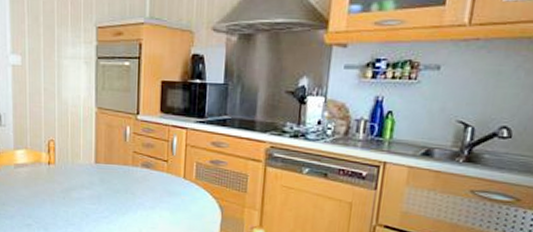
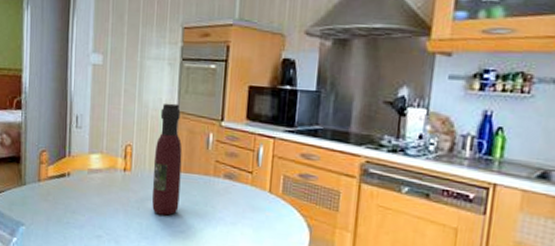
wine bottle: none [75,99,102,204] -> present [152,103,183,216]

